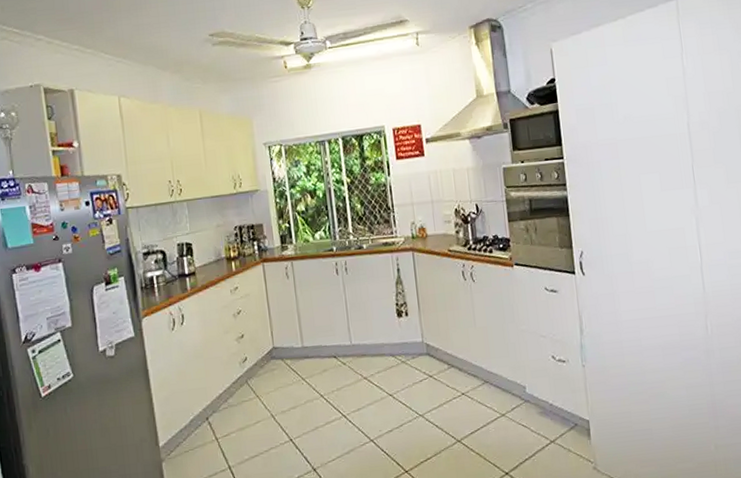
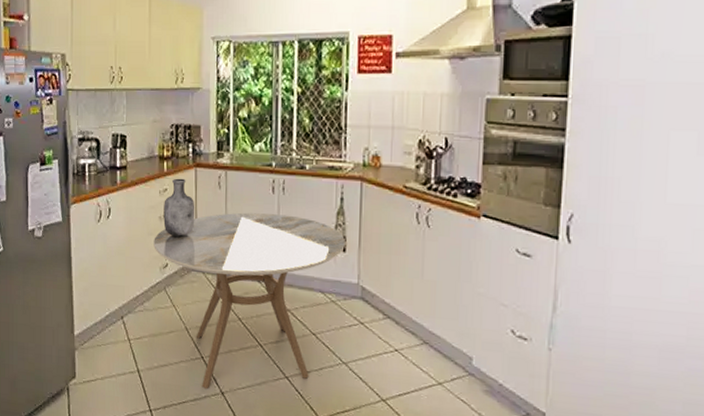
dining table: none [230,292,407,470] -> present [154,212,345,390]
vase: none [236,275,269,331] -> present [163,178,195,237]

